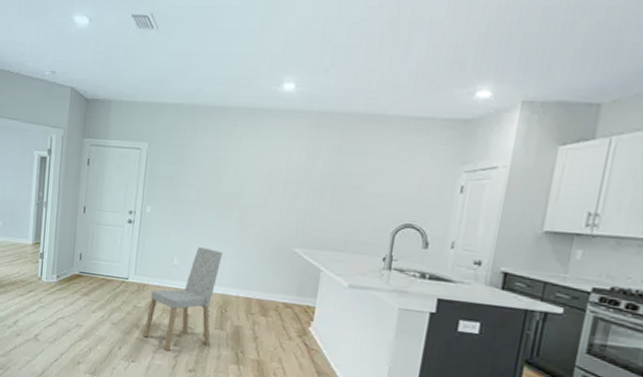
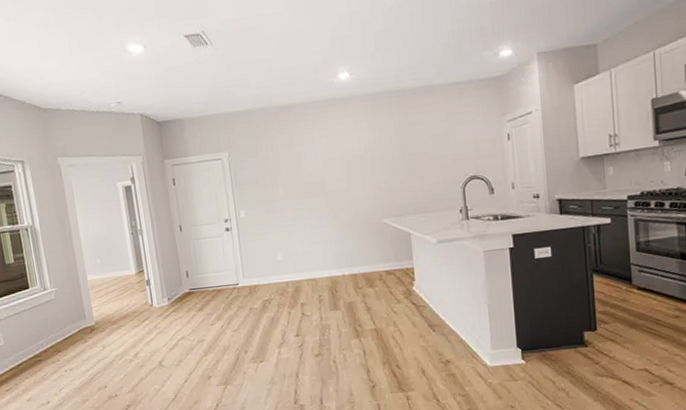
dining chair: present [143,246,223,351] -> none [263,237,329,343]

